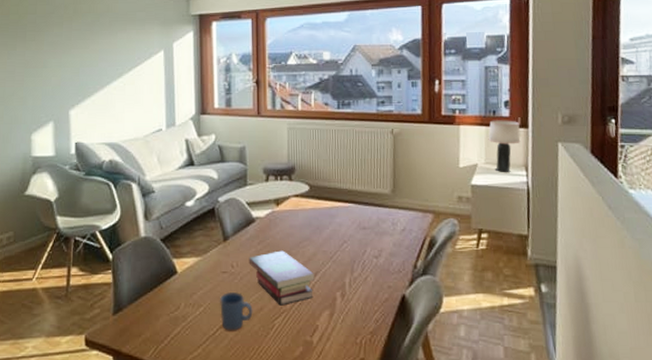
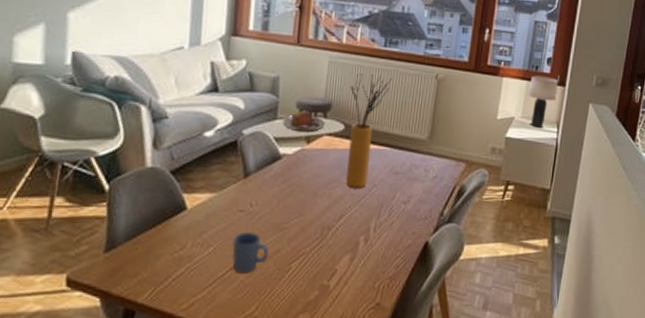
books: present [249,250,314,306] -> none [270,191,339,248]
serving tray: none [253,174,291,195] -> present [283,110,325,132]
vase: none [310,136,349,245] -> present [346,73,393,188]

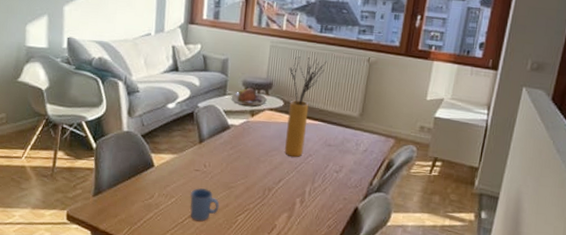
table lamp: present [527,75,558,128] -> none [458,59,490,109]

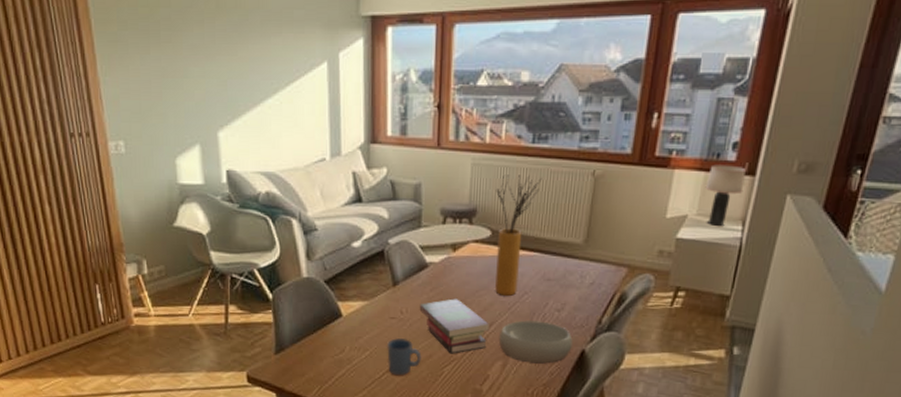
books: none [220,156,279,205] -> present [419,299,489,354]
serving tray: present [231,87,267,107] -> none [427,216,471,239]
bowl: none [285,179,348,217] -> present [498,320,573,363]
table lamp: none [458,59,490,109] -> present [705,165,746,226]

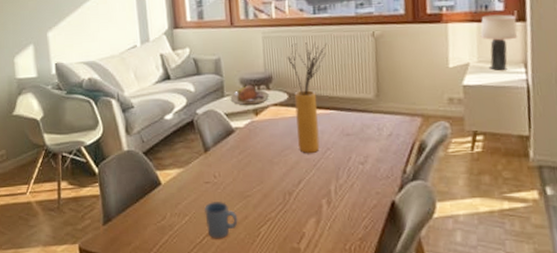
books: present [419,299,489,354] -> none [230,160,299,214]
serving tray: none [427,216,471,239] -> present [230,84,269,105]
bowl: present [498,320,573,363] -> none [308,175,382,218]

